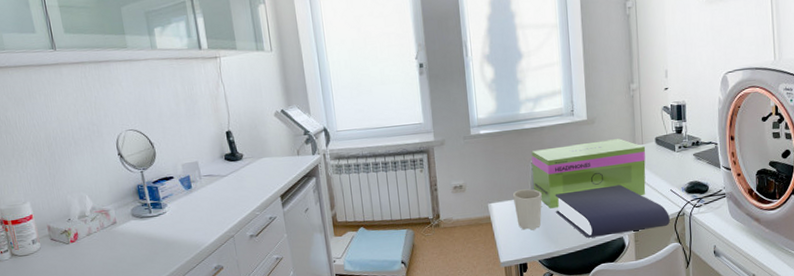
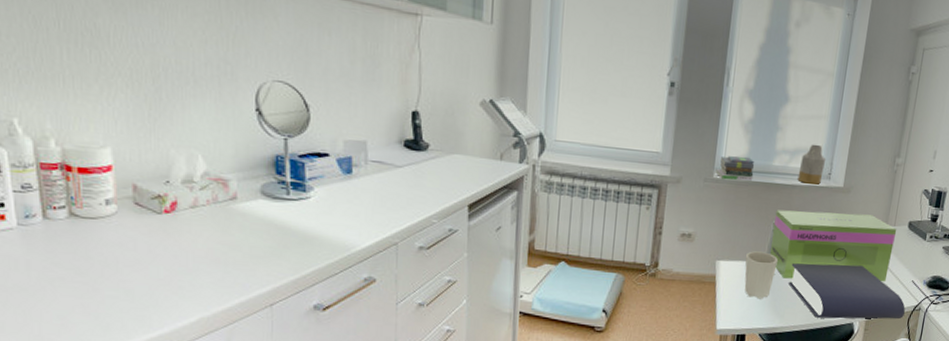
books: none [472,111,505,135] -> present [715,156,755,181]
vase: none [544,88,567,124] -> present [797,144,827,186]

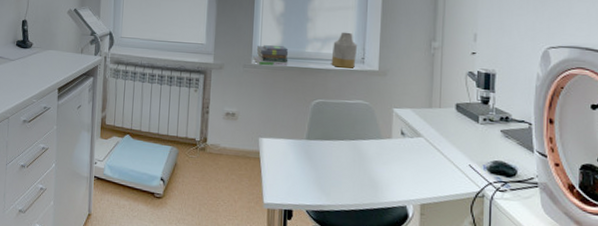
cup: present [744,251,778,299] -> none [286,130,319,176]
box: present [769,209,897,281] -> none [310,92,444,164]
book: present [789,263,905,320] -> none [332,142,465,206]

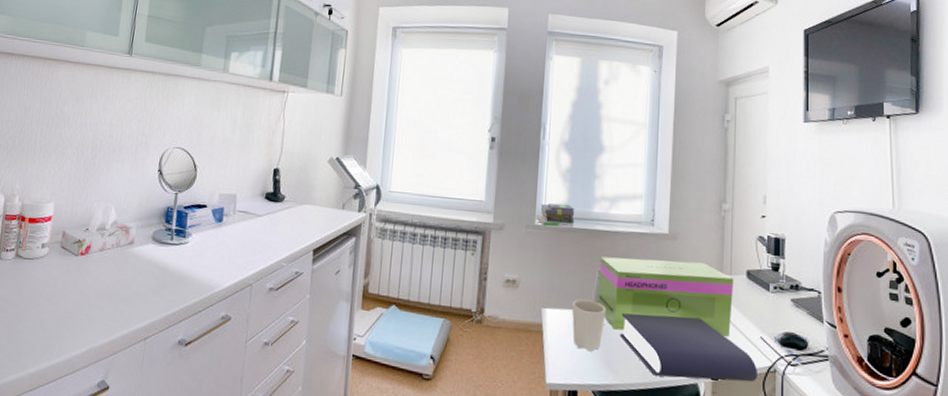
cup: none [286,130,319,176] -> present [571,299,606,352]
box: none [310,92,444,164] -> present [597,256,734,336]
vase: present [331,32,358,70] -> none [619,191,648,232]
book: none [332,142,465,206] -> present [620,313,757,383]

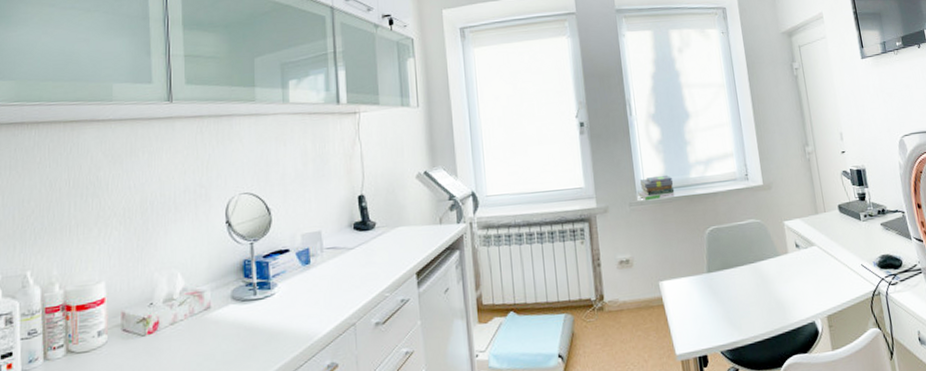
cup: present [571,299,606,352] -> none [686,263,721,314]
box: present [597,256,734,336] -> none [705,206,834,287]
book: present [620,313,757,383] -> none [734,258,866,323]

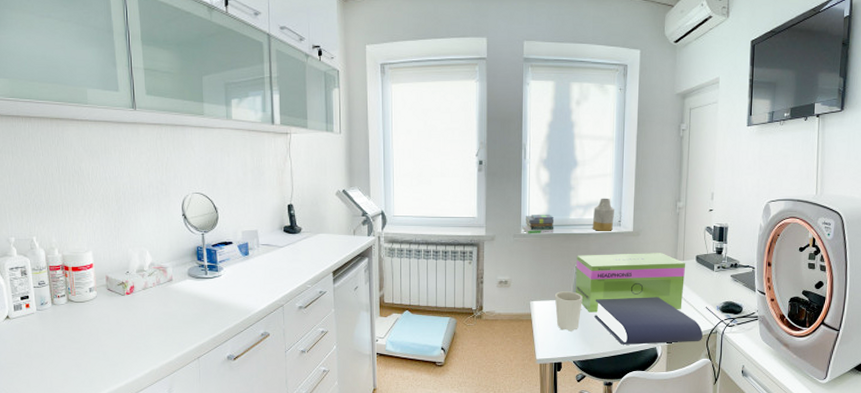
cup: none [686,263,721,314] -> present [554,291,583,331]
box: none [705,206,834,287] -> present [575,253,686,312]
vase: none [715,150,741,189] -> present [592,198,615,232]
book: none [734,258,866,323] -> present [594,297,703,345]

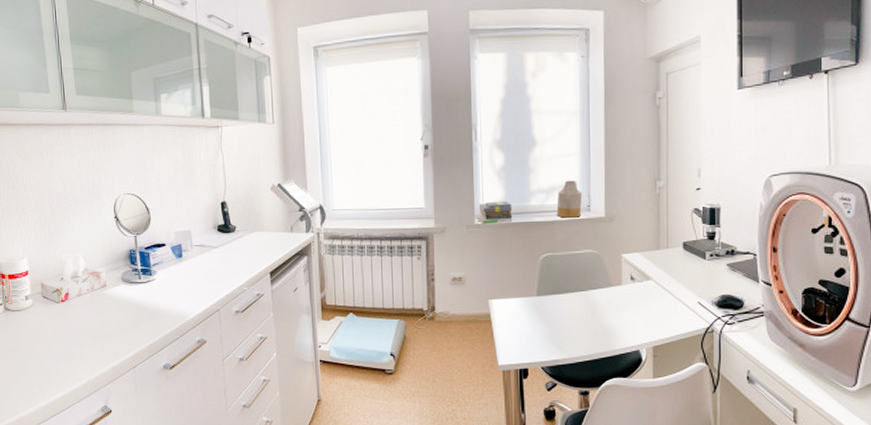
cup: present [554,291,583,331] -> none [516,287,549,333]
box: present [575,253,686,312] -> none [540,240,671,311]
book: present [594,297,703,345] -> none [564,291,696,348]

